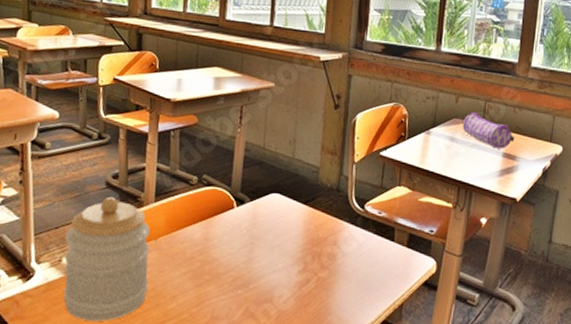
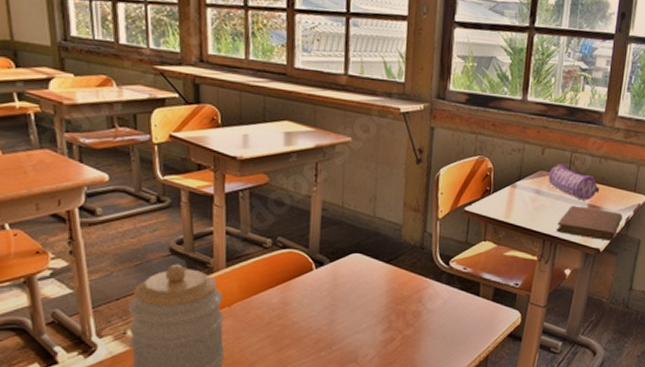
notebook: none [471,153,539,192] -> present [556,205,623,242]

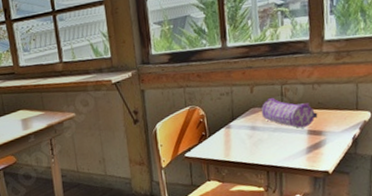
notebook: present [556,205,623,242] -> none [278,132,348,163]

